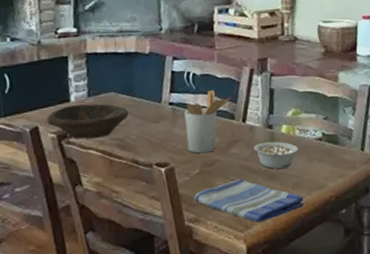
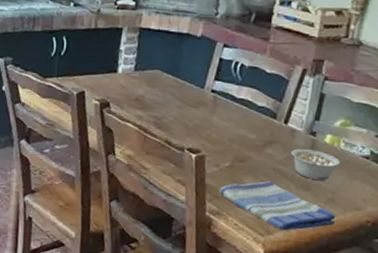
wooden bowl: present [47,103,129,139] -> none [93,76,170,113]
utensil holder: present [184,90,231,154] -> none [222,84,276,148]

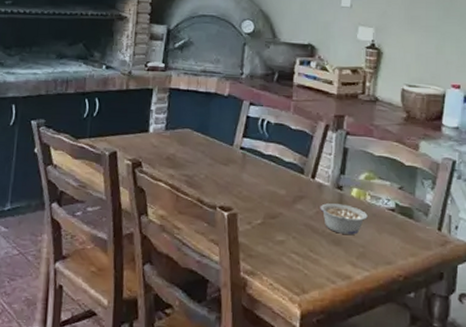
dish towel: present [219,180,336,231] -> none [252,237,369,289]

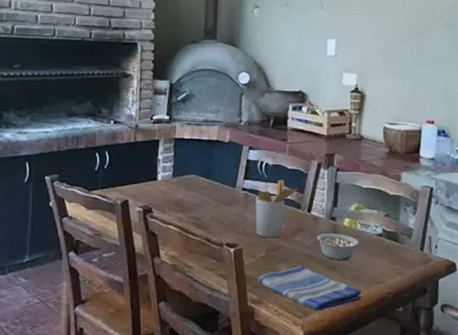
dish towel: none [252,237,369,289] -> present [258,265,362,311]
utensil holder: none [253,140,302,204] -> present [255,180,298,238]

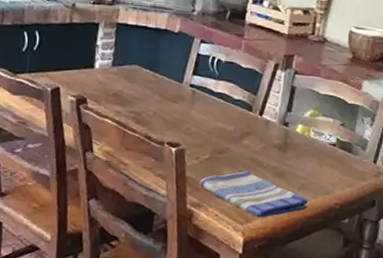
utensil holder: present [255,180,298,238] -> none [201,78,252,140]
legume: present [316,233,359,260] -> none [266,139,311,168]

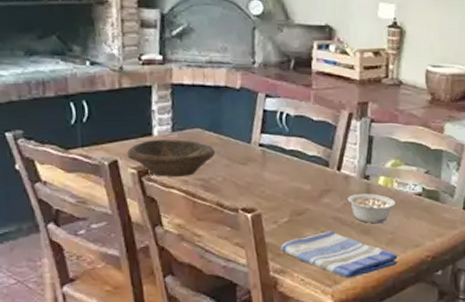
wooden bowl: none [69,71,149,108] -> present [127,138,215,177]
legume: none [266,139,311,168] -> present [347,193,396,223]

